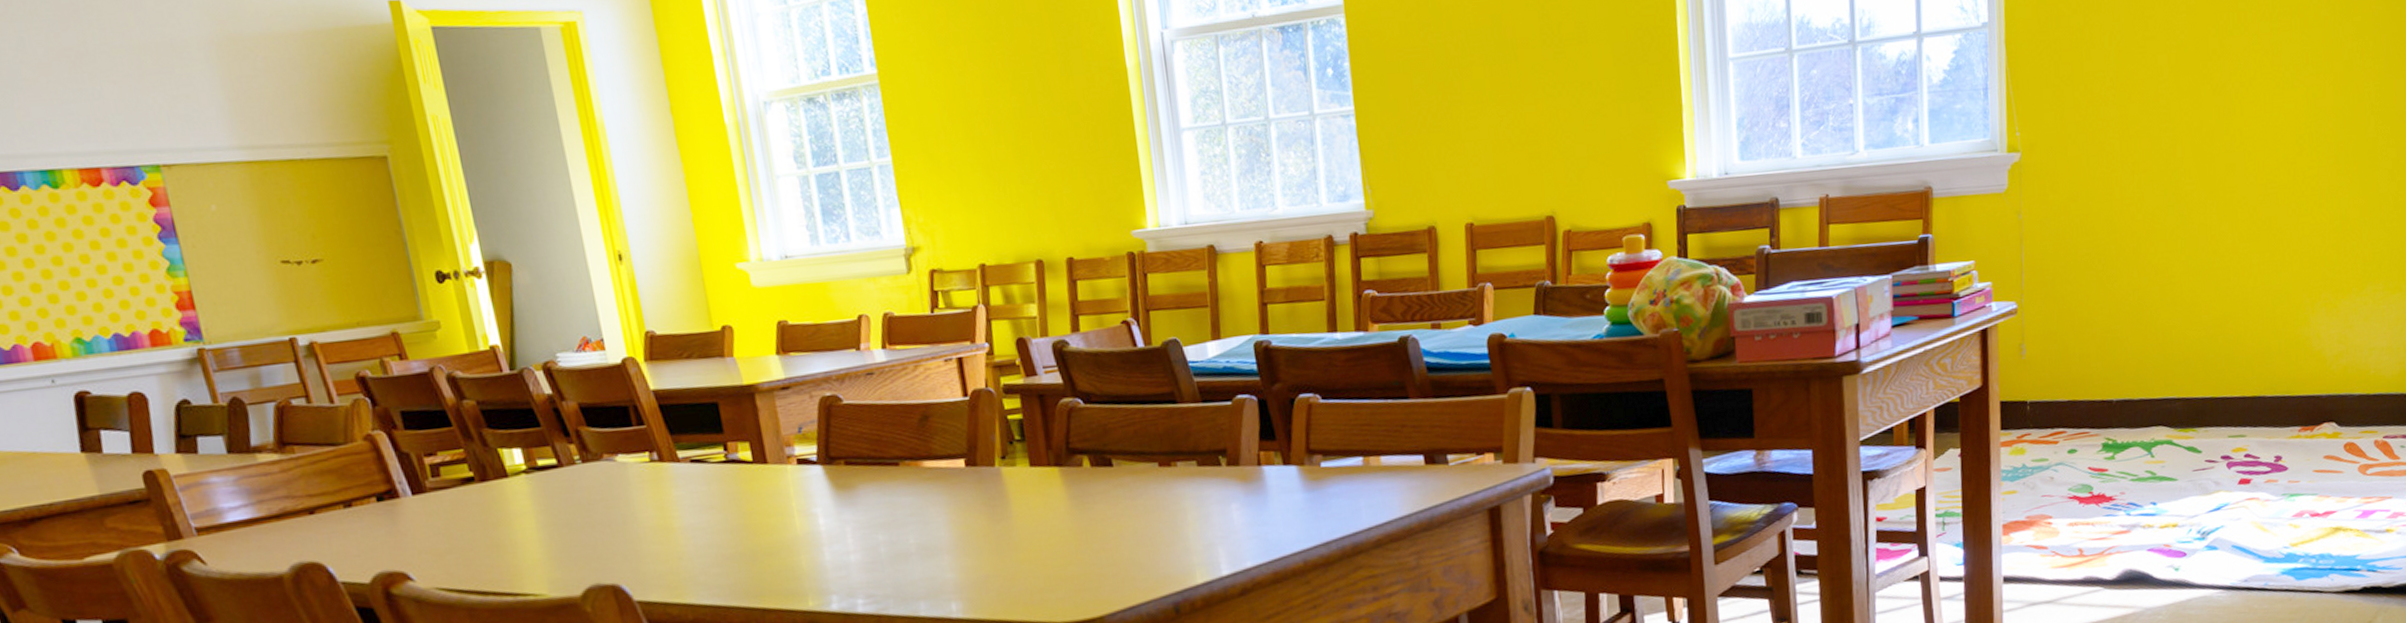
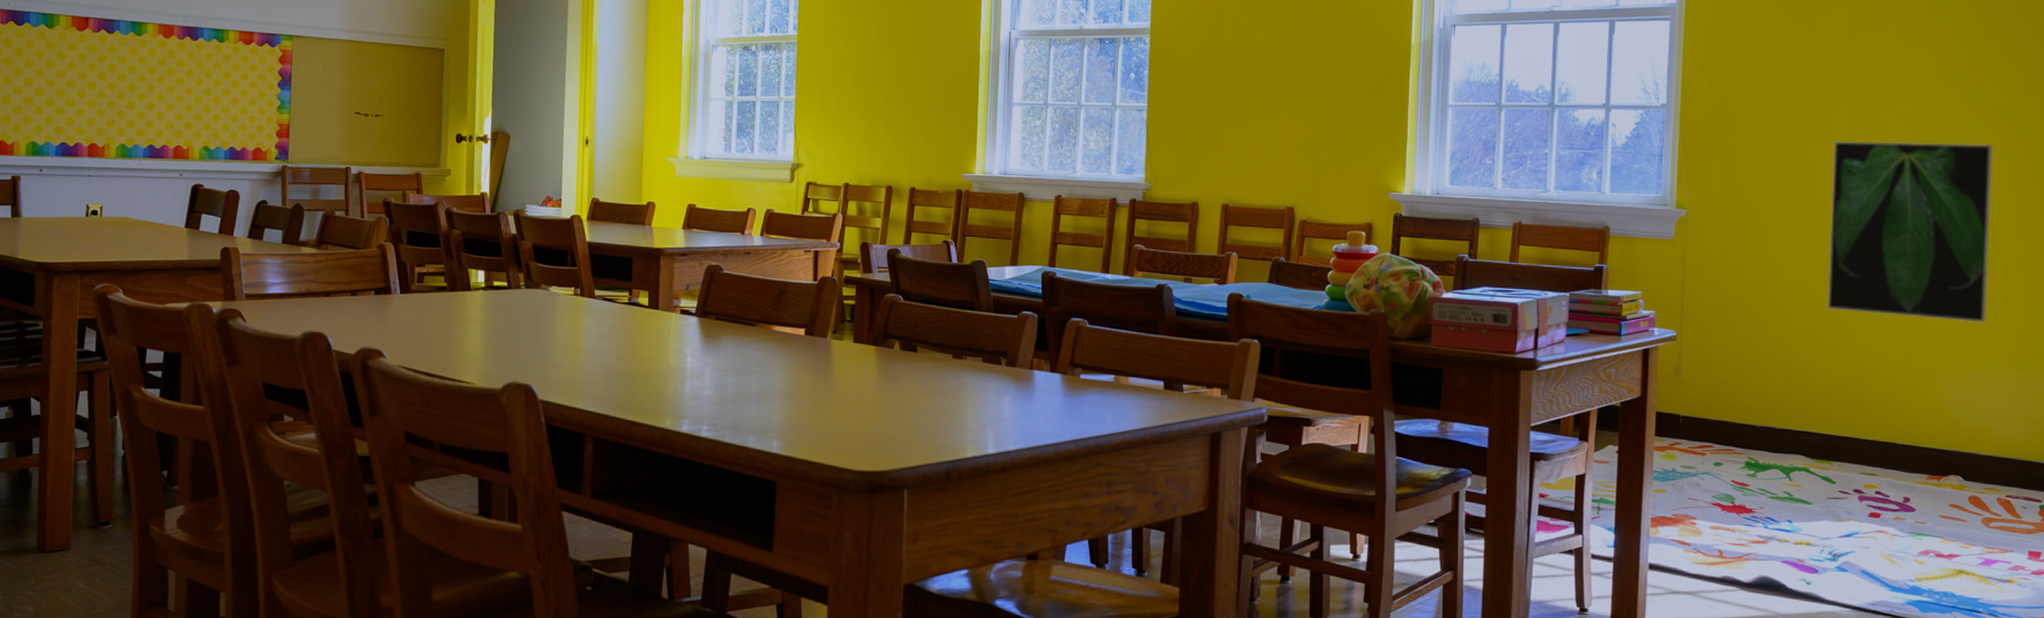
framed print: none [2183,23,2363,251] -> present [1827,141,1993,323]

